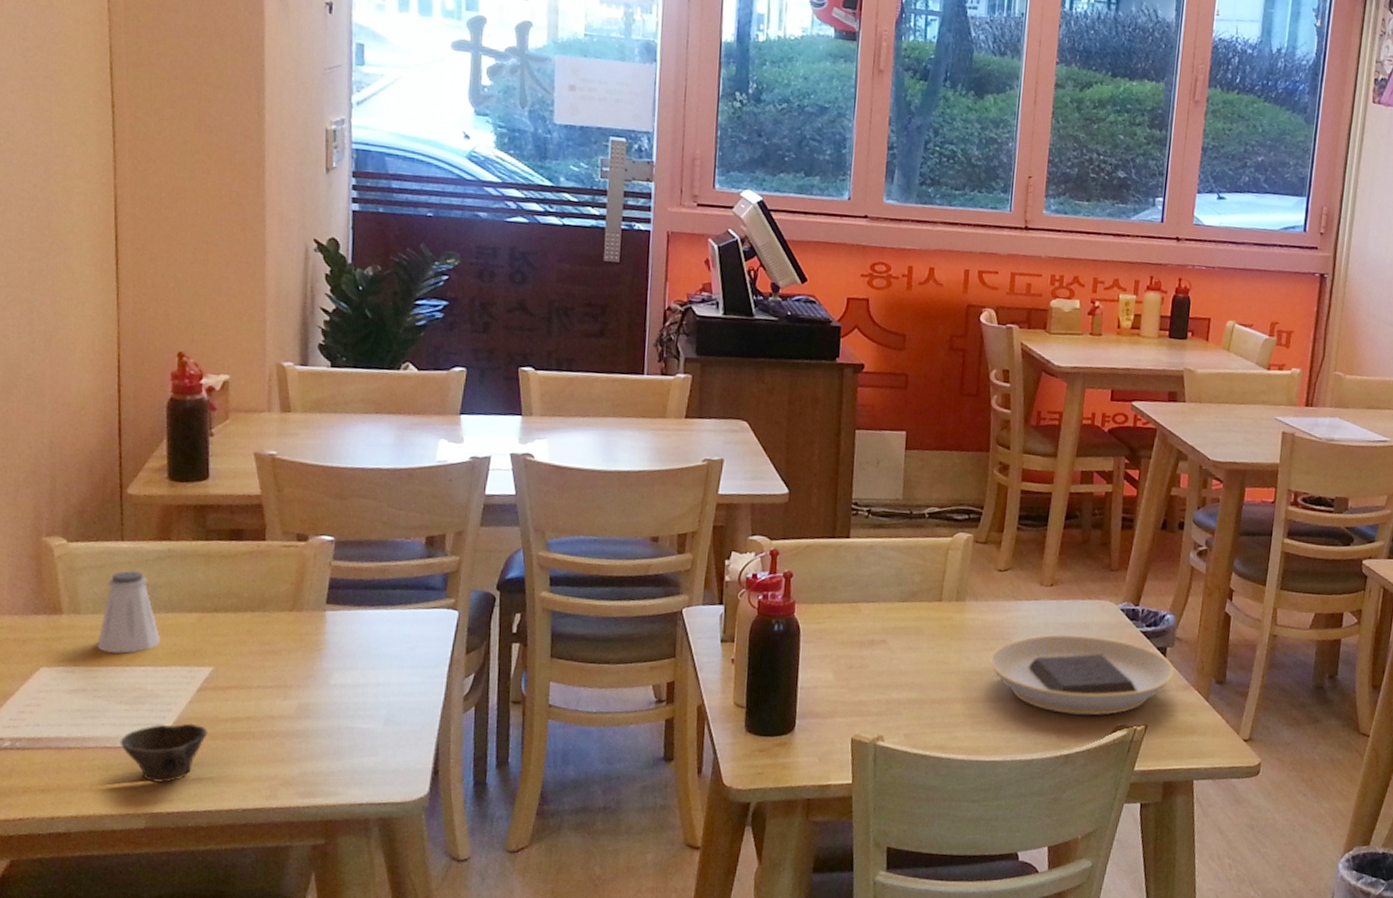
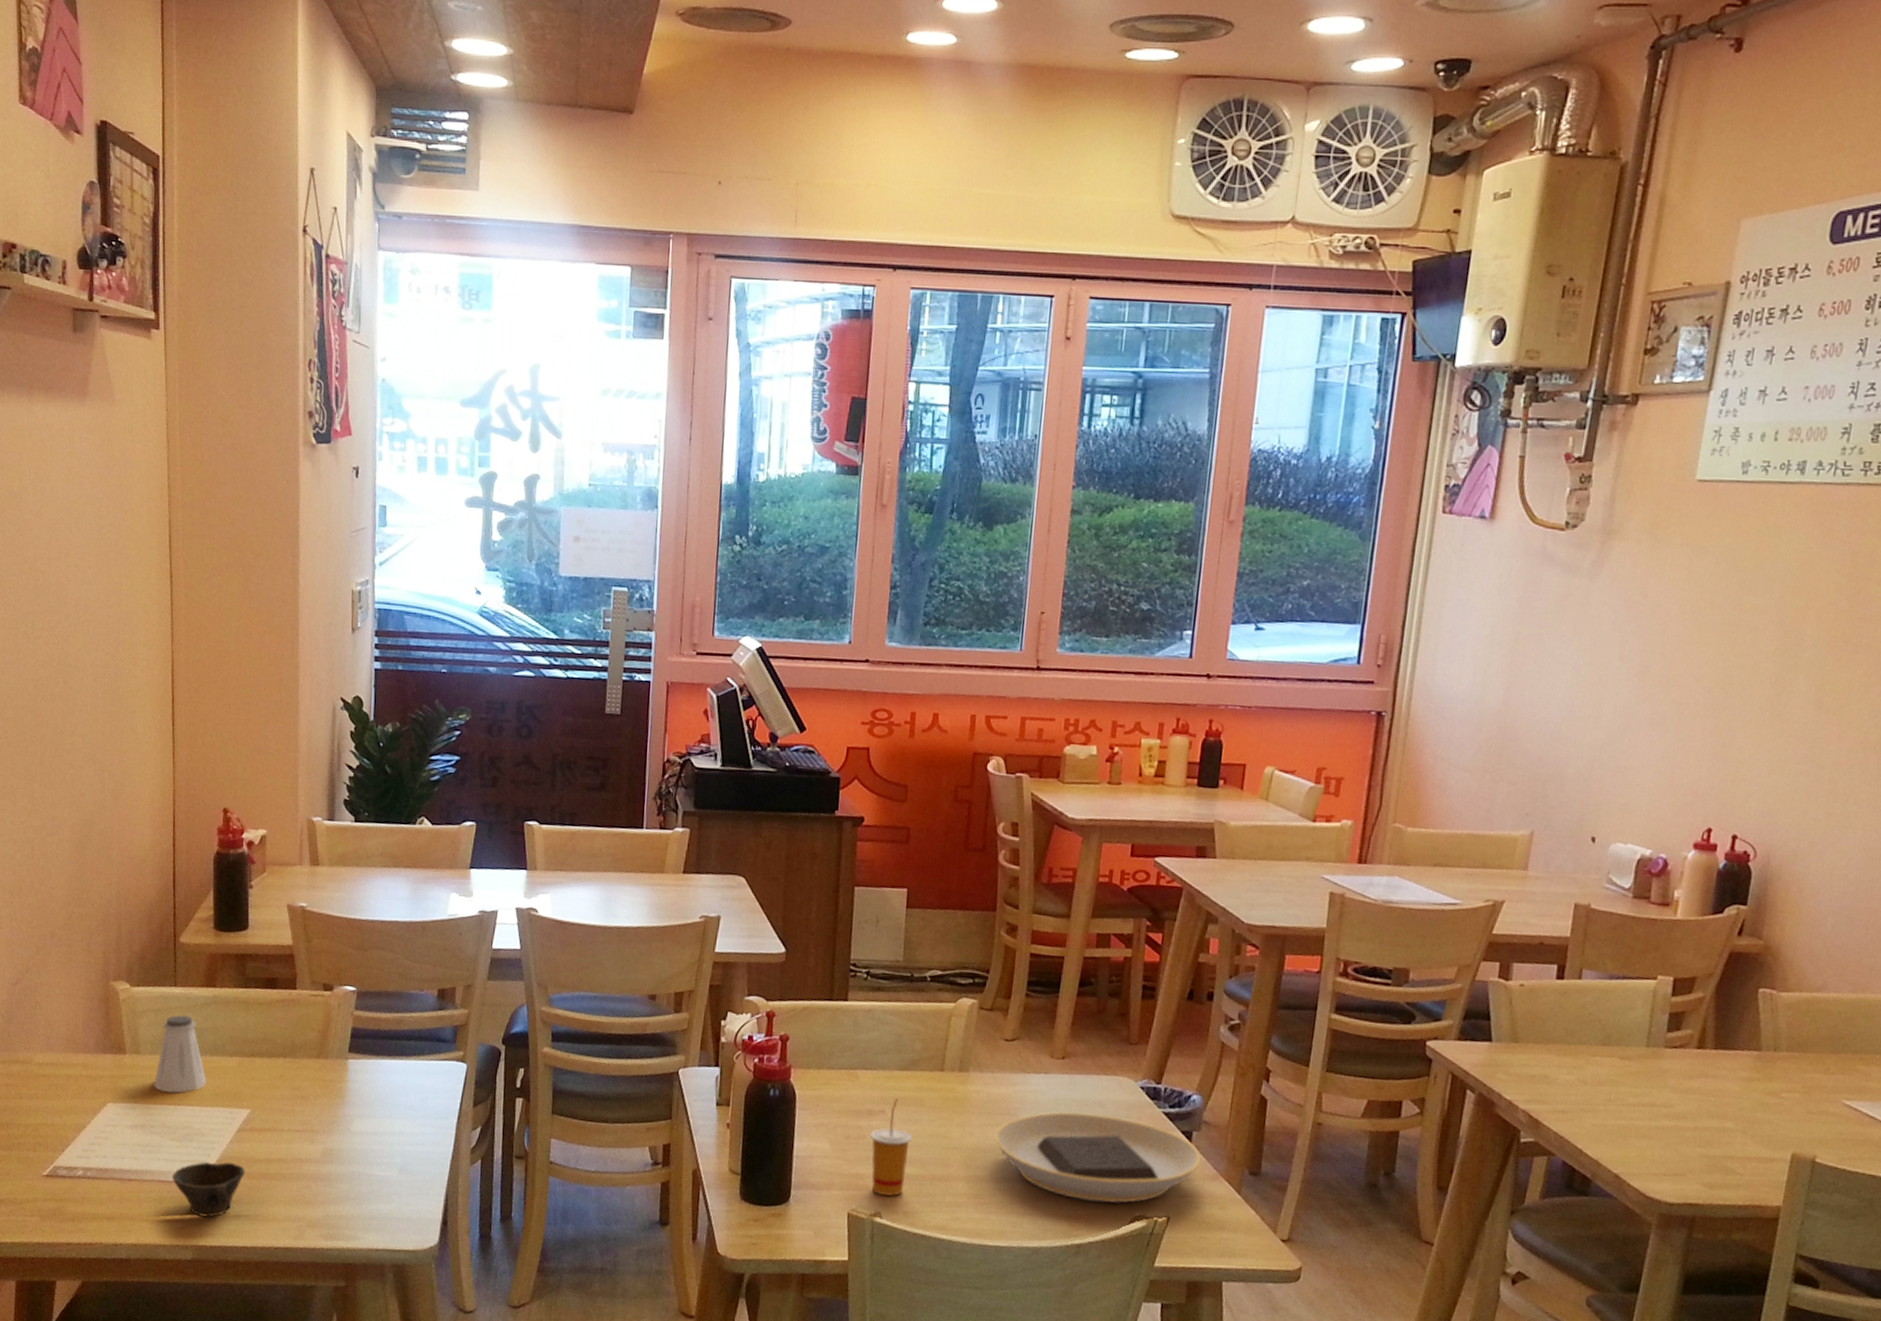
drinking cup: none [873,628,912,721] -> present [870,1098,912,1196]

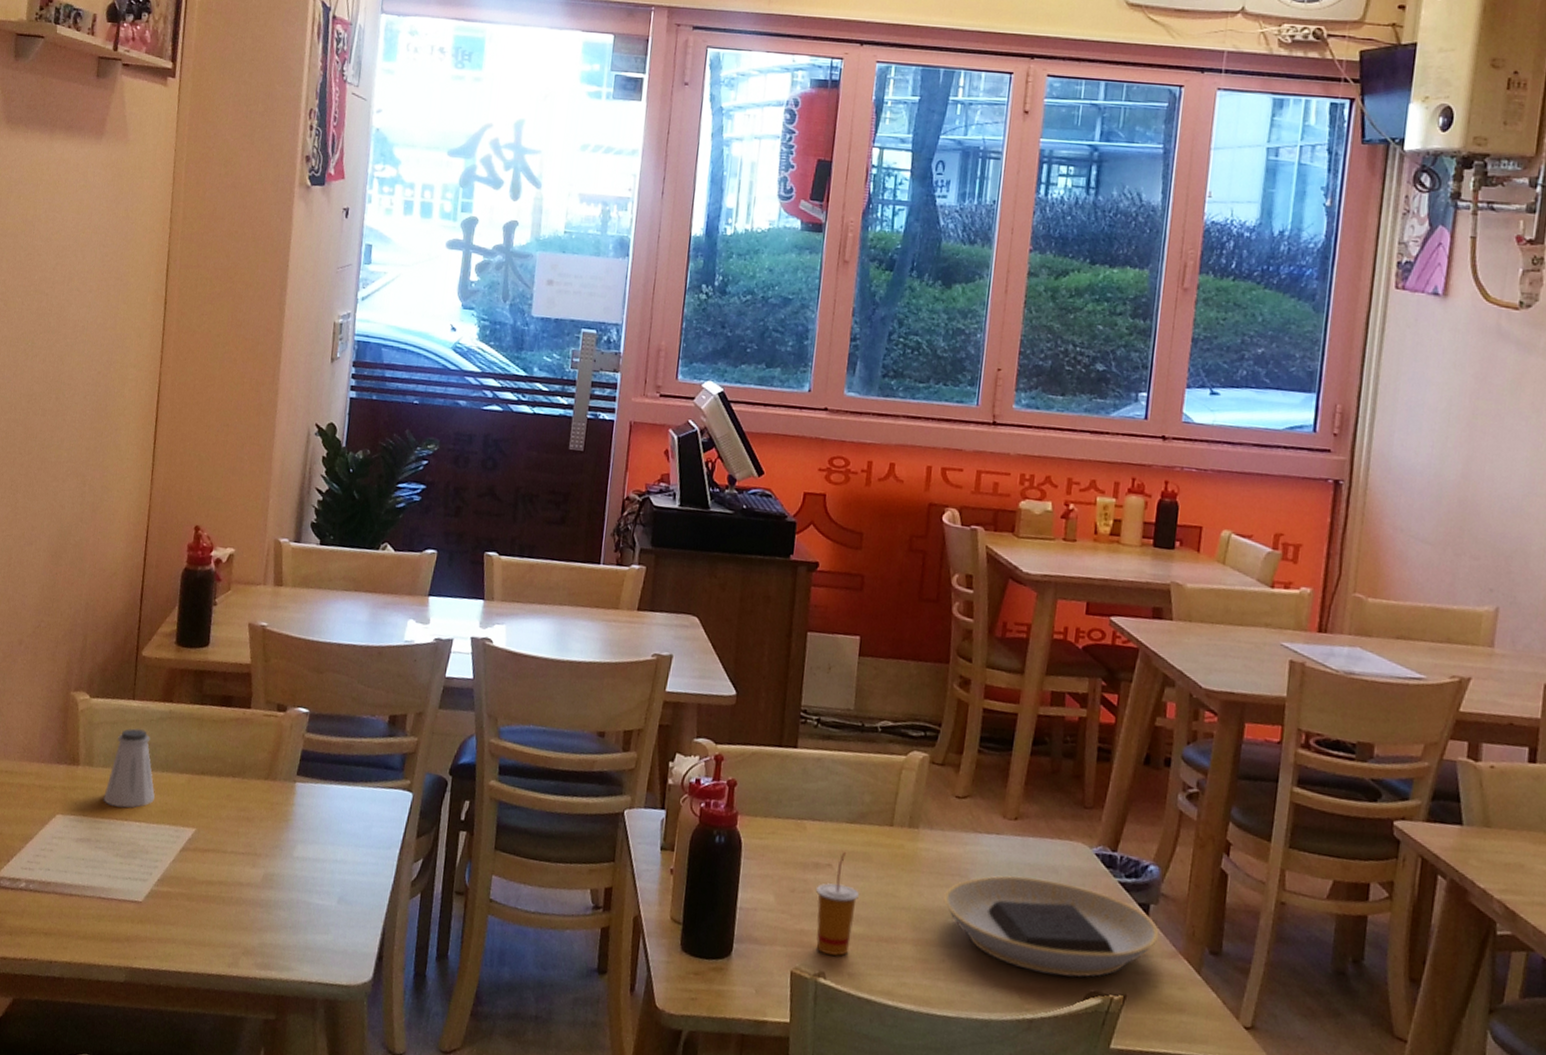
cup: present [171,1161,246,1218] -> none [112,880,186,939]

